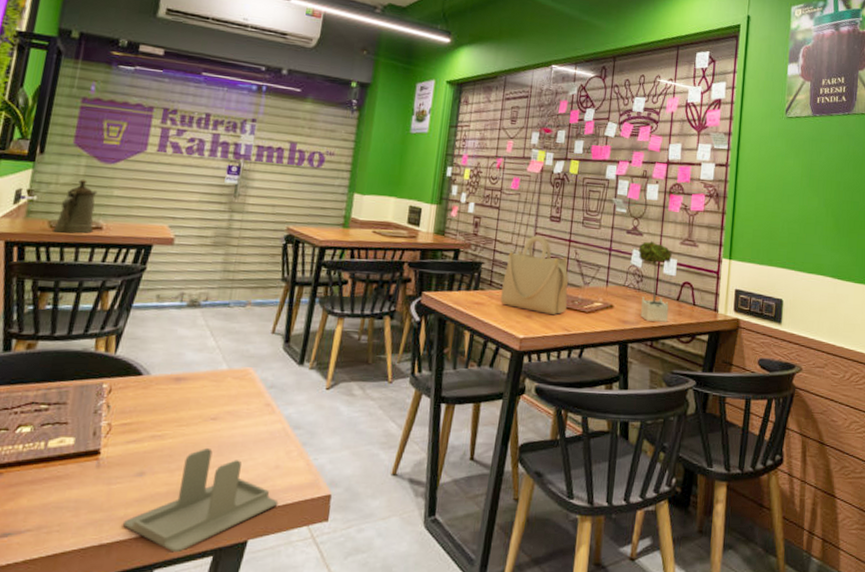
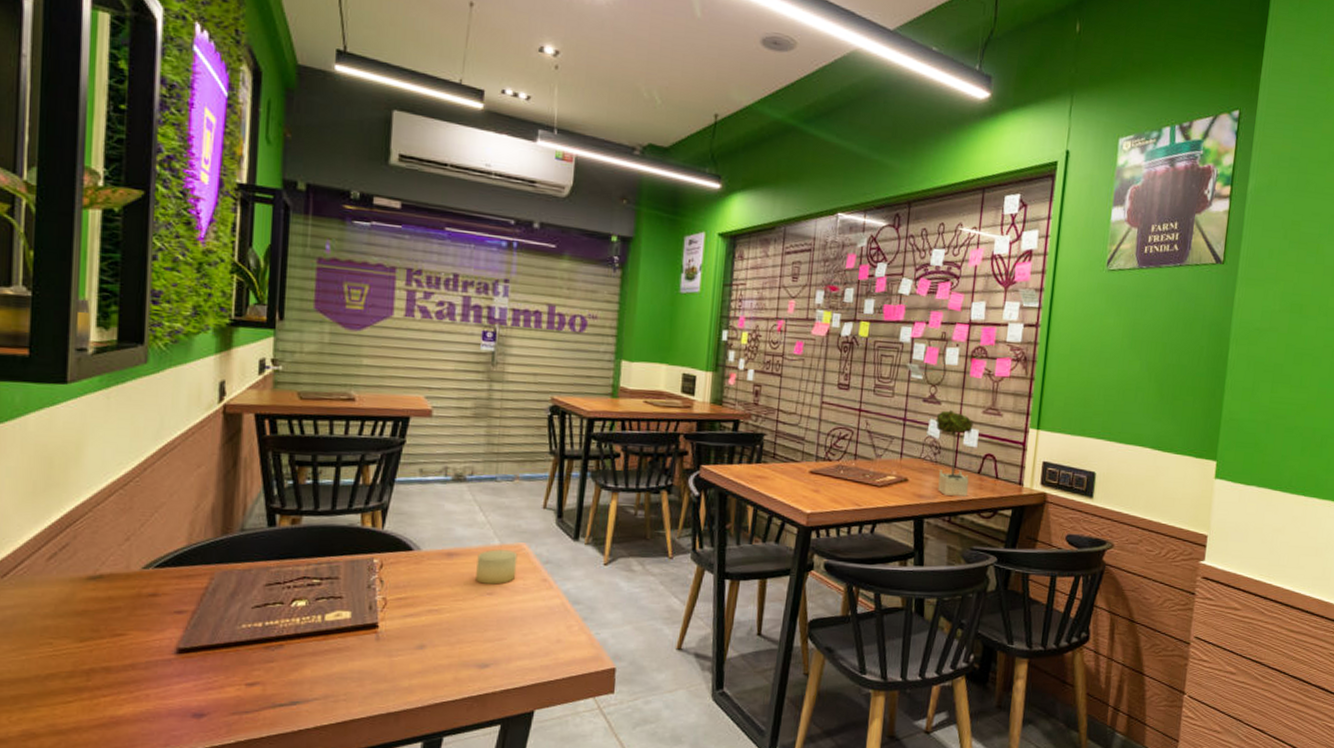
coffee pot: present [53,179,98,234] -> none [303,347,346,406]
napkin holder: present [122,447,279,553] -> none [408,621,563,721]
candle: none [201,374,244,409] -> present [476,549,518,585]
handbag: present [500,235,569,315] -> none [785,404,860,489]

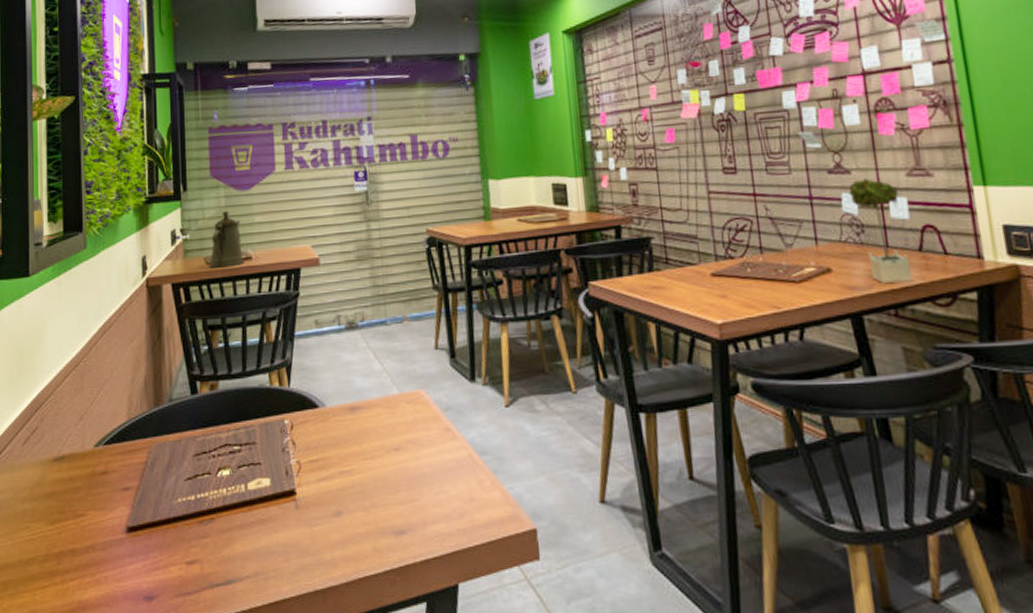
coffee pot: none [303,347,346,406] -> present [209,210,245,269]
candle: present [476,549,518,585] -> none [379,399,419,439]

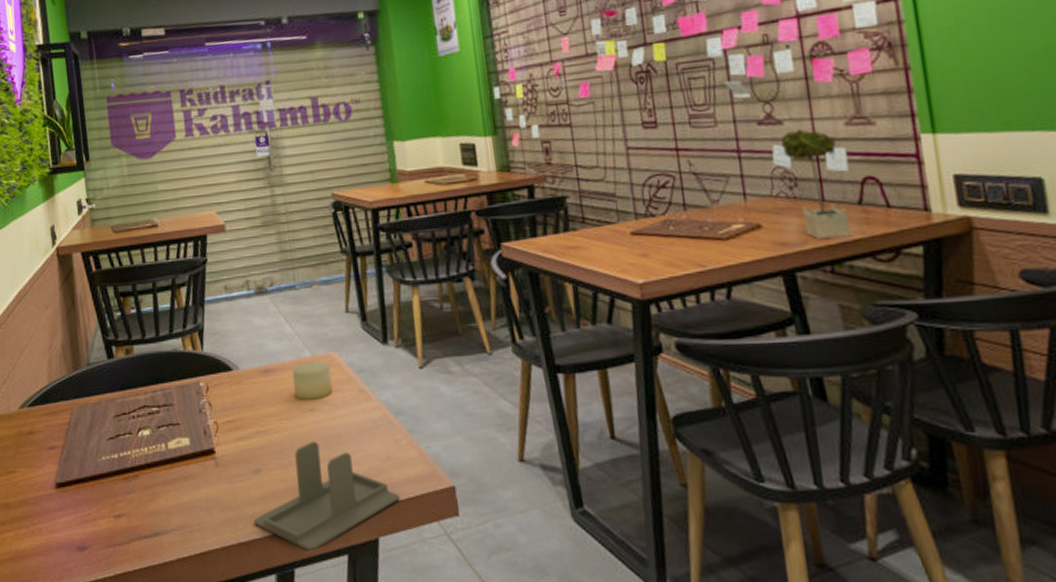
coffee pot: present [209,210,245,269] -> none [117,179,151,238]
napkin holder: none [331,481,482,599] -> present [253,440,401,551]
candle: none [379,399,419,439] -> present [292,361,333,400]

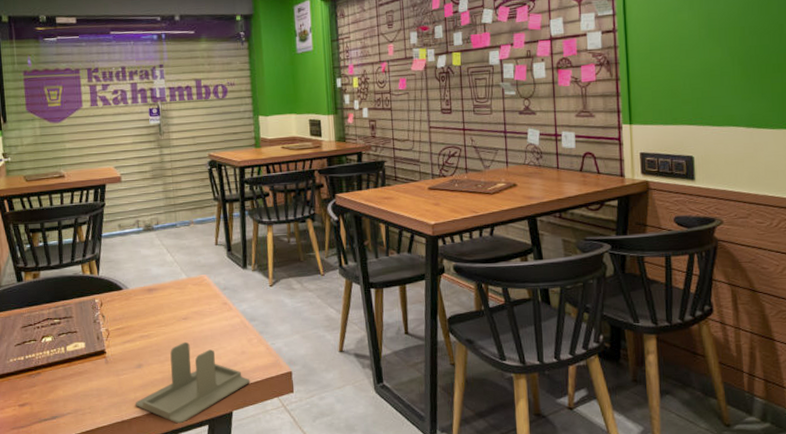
candle: present [292,361,333,400] -> none [171,282,203,311]
potted tree: present [781,128,850,239] -> none [533,117,573,194]

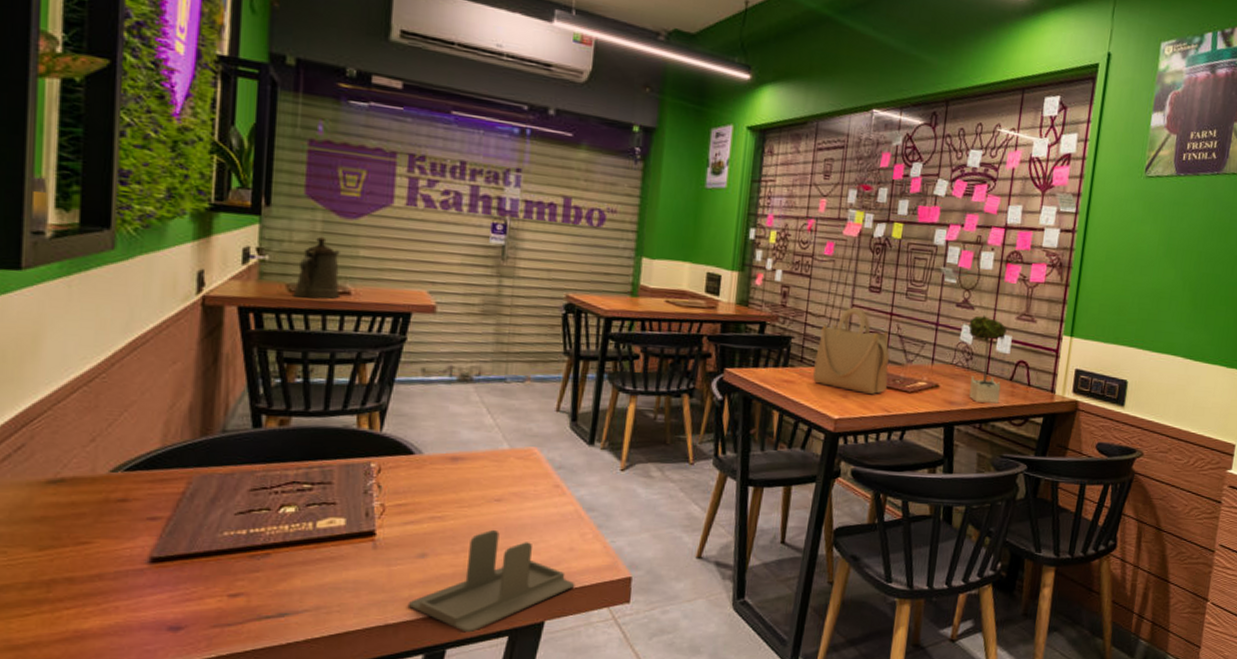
coffee pot: none [29,138,59,185] -> present [293,236,341,300]
handbag: none [406,129,472,200] -> present [813,307,890,394]
potted tree: none [533,117,573,194] -> present [969,314,1007,404]

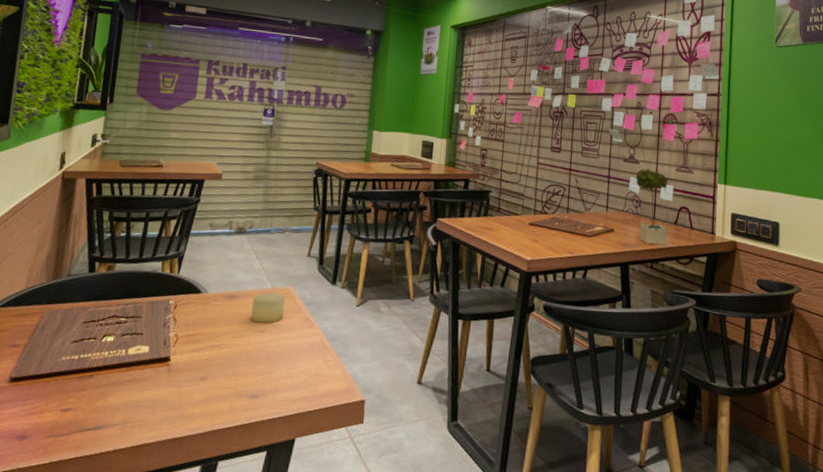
coffee pot: present [293,236,341,300] -> none [123,124,158,172]
napkin holder: present [407,529,575,633] -> none [191,356,320,447]
candle: none [482,454,528,491] -> present [251,292,286,323]
handbag: present [813,307,890,394] -> none [508,165,571,238]

